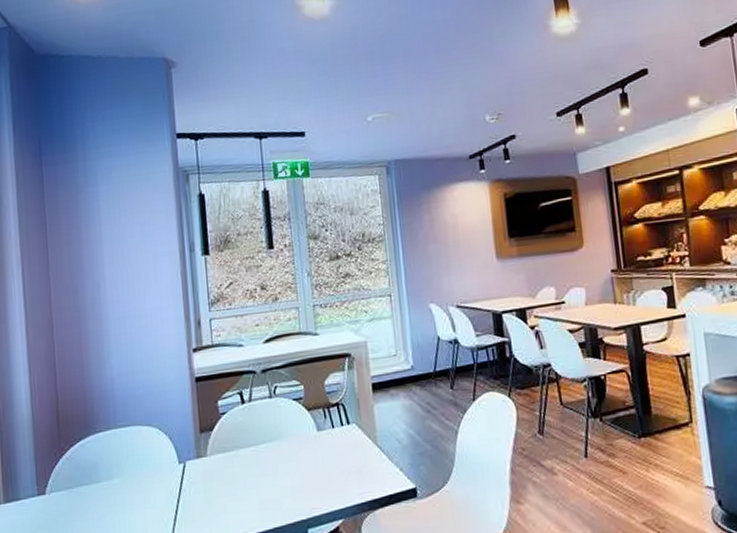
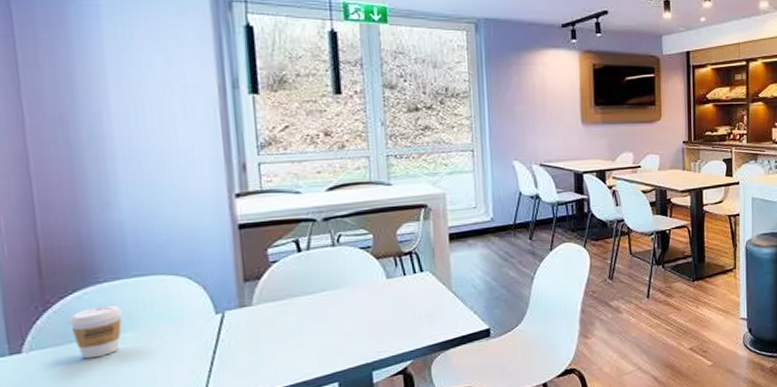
coffee cup: none [76,452,112,502] -> present [68,304,122,359]

